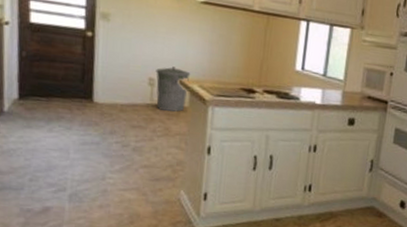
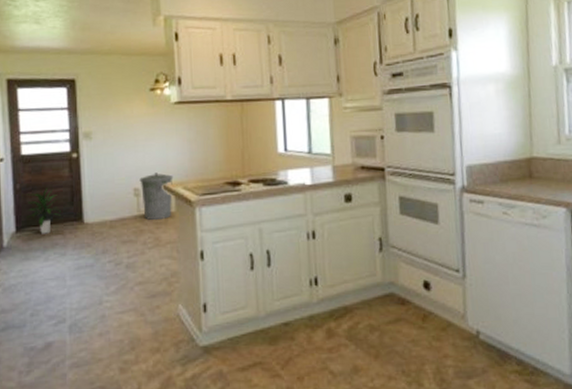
indoor plant: none [32,60,71,106] -> present [27,187,62,234]

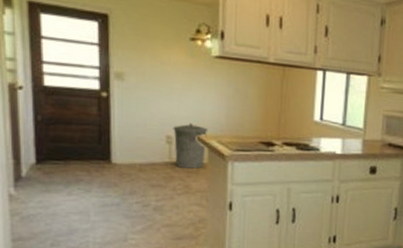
indoor plant: present [27,187,62,234] -> none [49,123,88,169]

